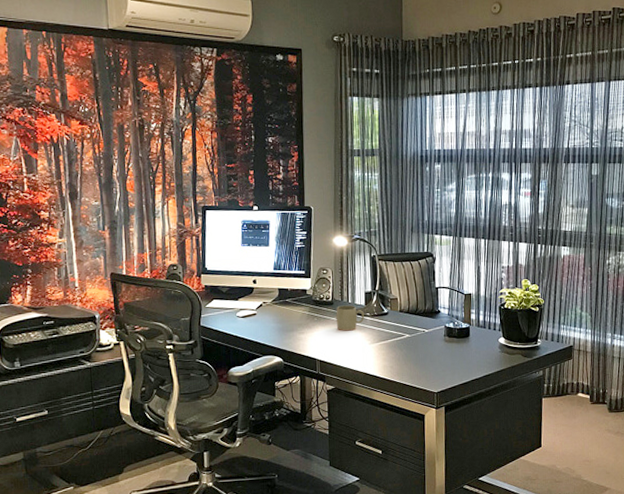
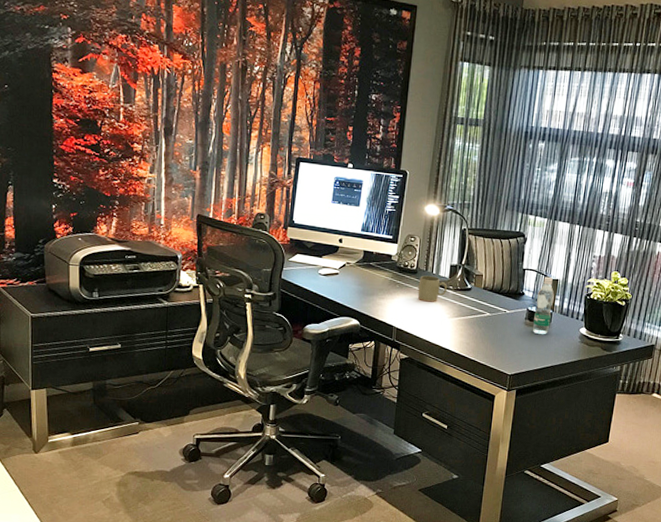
bottle: none [452,292,470,350] -> present [532,276,555,335]

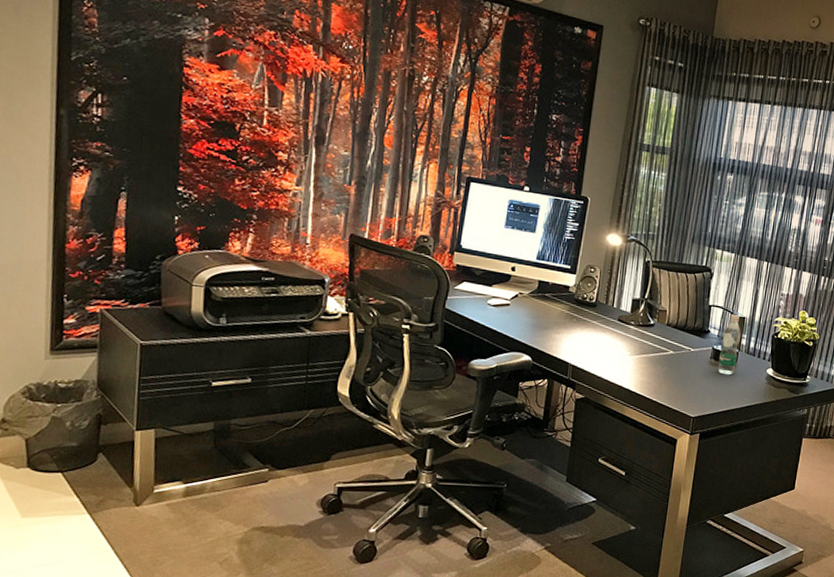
mug: present [417,275,448,302] -> none [596,309,629,338]

